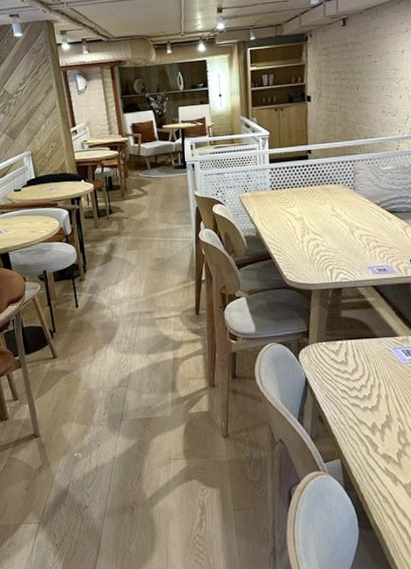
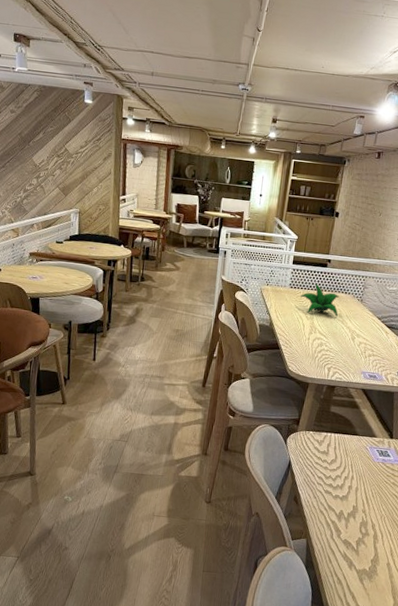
succulent plant: none [284,180,330,213] -> present [300,284,339,316]

